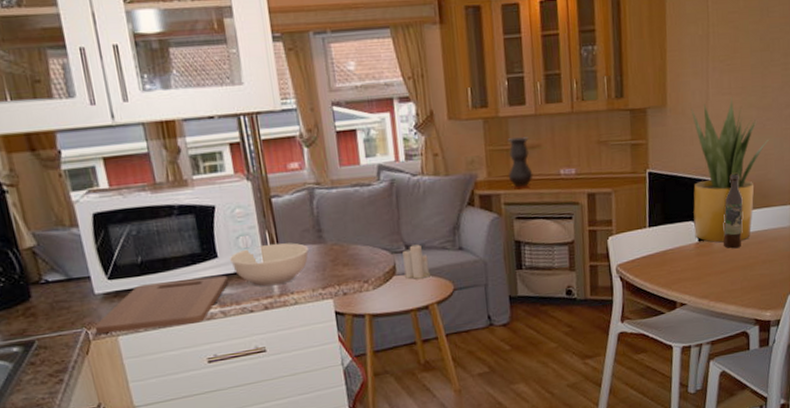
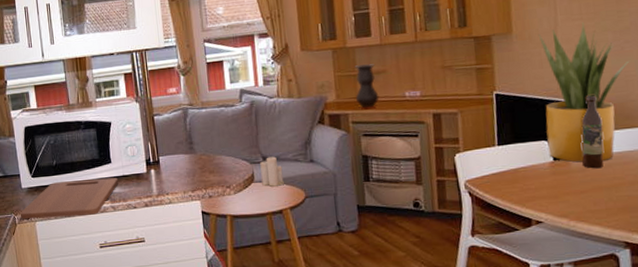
bowl: present [230,243,309,287] -> none [120,152,182,188]

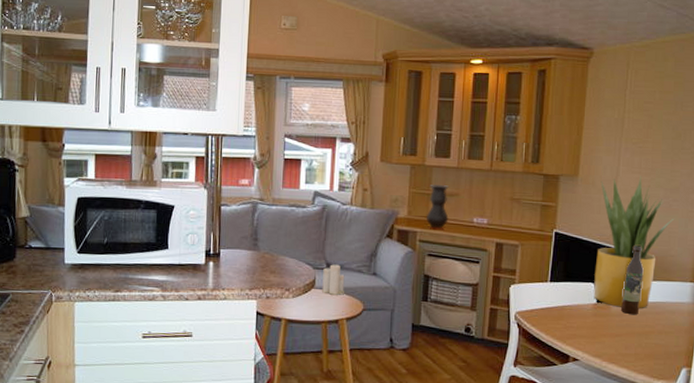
cutting board: present [20,177,119,220] -> none [58,262,173,302]

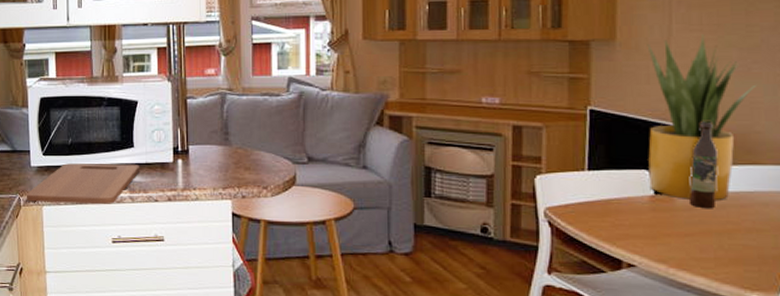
cutting board: none [58,262,173,302] -> present [26,163,140,204]
candle: present [322,263,345,295] -> none [304,156,332,192]
vase: present [426,184,449,229] -> none [422,60,451,112]

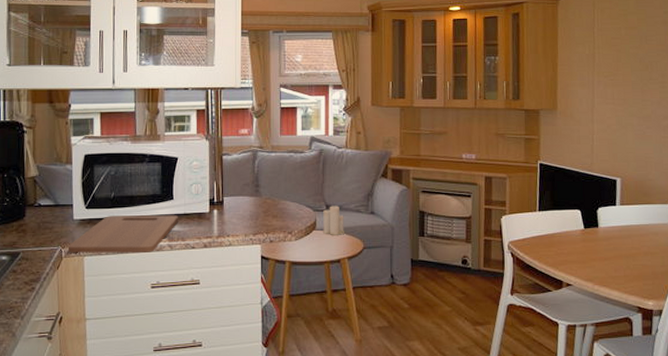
candle: none [304,156,332,192] -> present [323,204,345,235]
planter: present [647,34,756,200] -> none [578,107,649,232]
wine bottle: present [689,120,718,208] -> none [607,171,626,237]

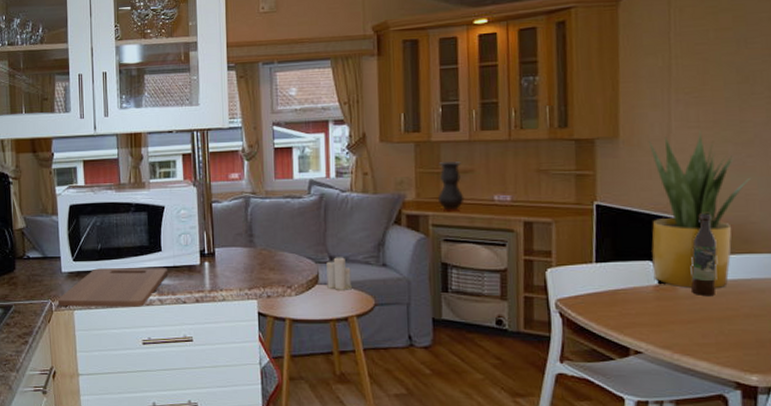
vase: none [417,124,439,166] -> present [437,161,465,211]
planter: none [578,107,649,232] -> present [648,131,750,288]
wine bottle: none [607,171,626,237] -> present [691,212,717,295]

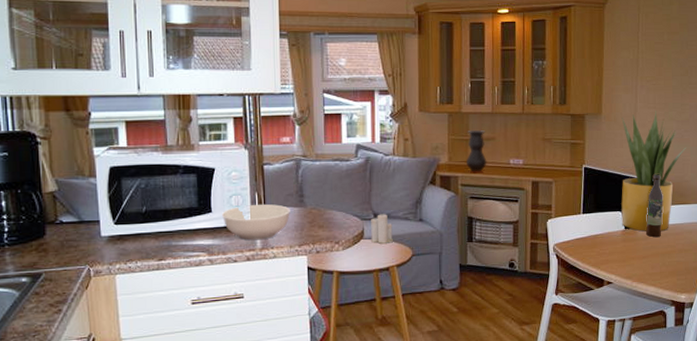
cutting board: present [57,268,169,307] -> none [96,228,219,272]
bowl: none [172,243,239,281] -> present [222,204,290,241]

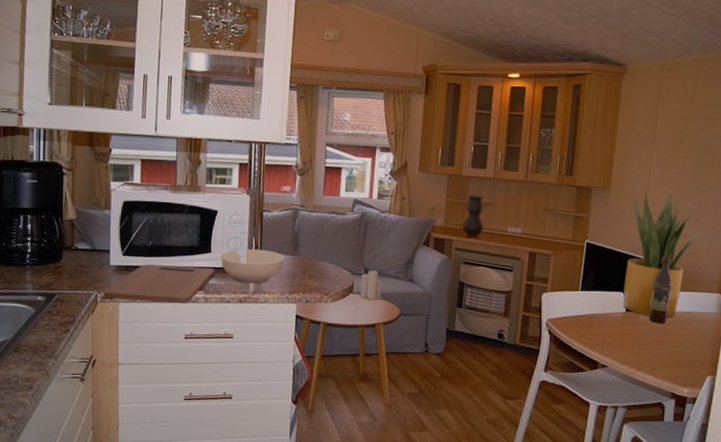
cutting board: none [96,228,219,272] -> present [103,264,216,304]

